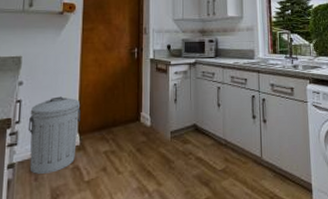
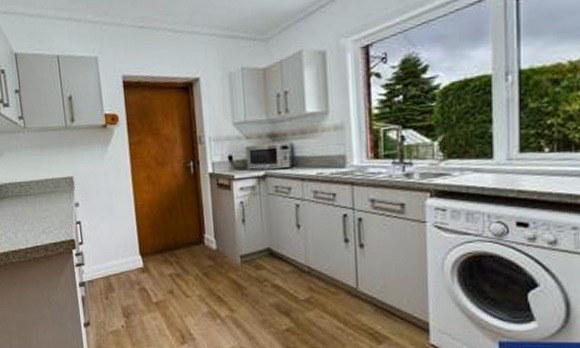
trash can: present [27,96,81,174] -> none [90,217,141,293]

